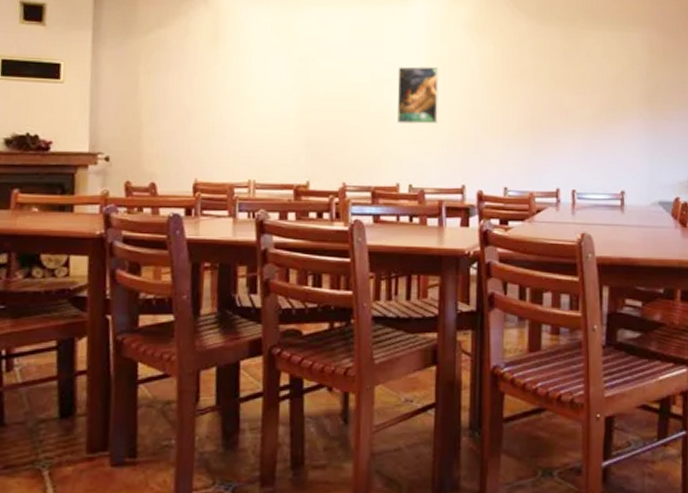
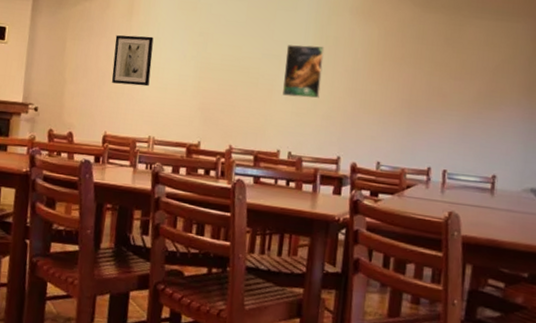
wall art: none [198,65,246,123] -> present [111,35,154,87]

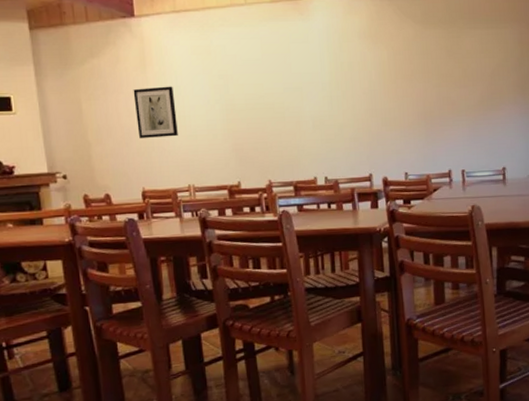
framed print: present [283,44,325,99] -> none [305,73,344,125]

